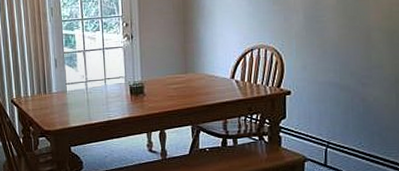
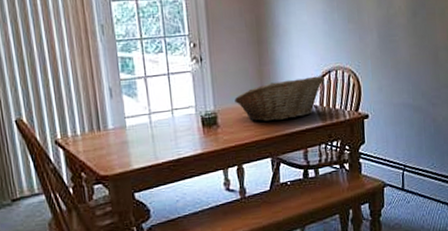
fruit basket: none [160,53,247,93] -> present [234,76,324,122]

